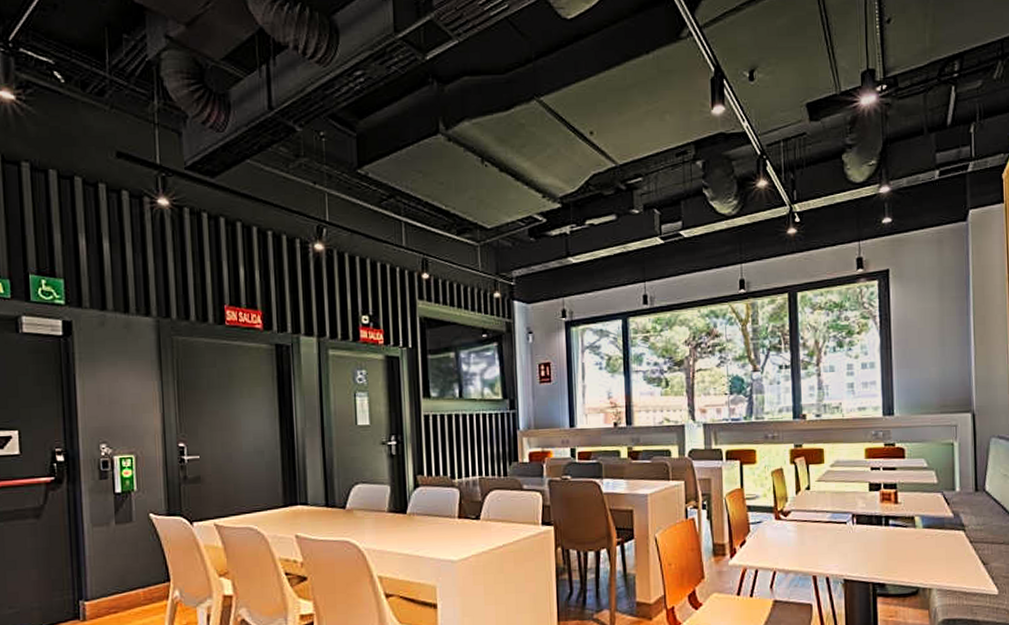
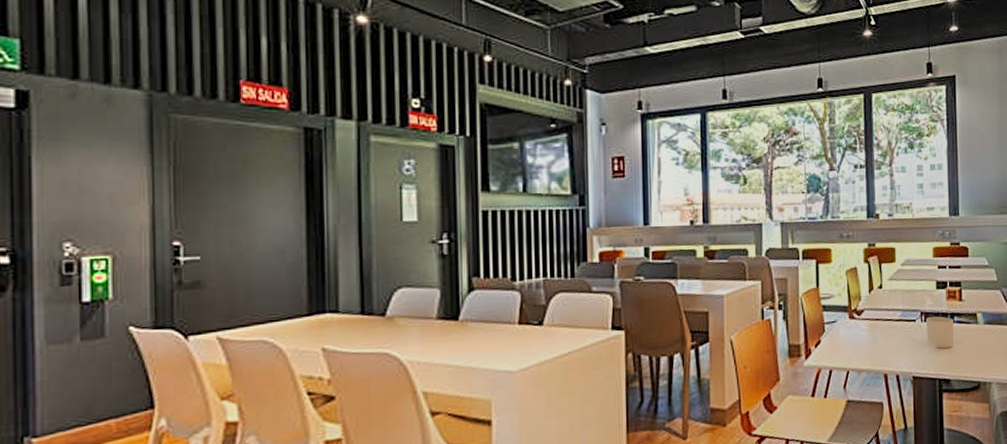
mug: none [857,519,889,552] -> present [926,316,954,349]

